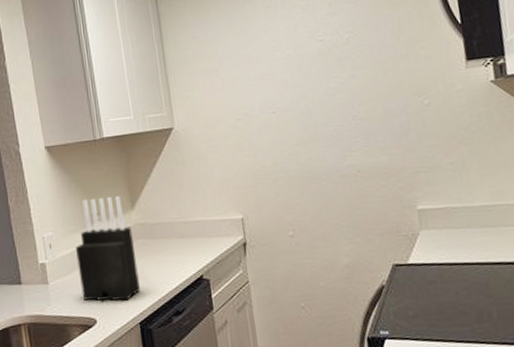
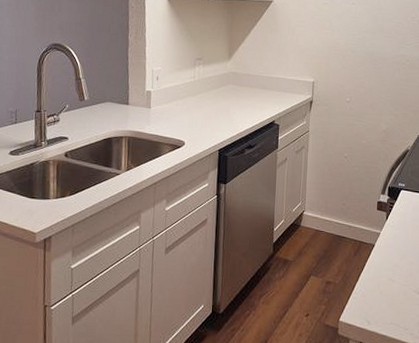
knife block: present [76,196,140,302] -> none [176,45,226,131]

